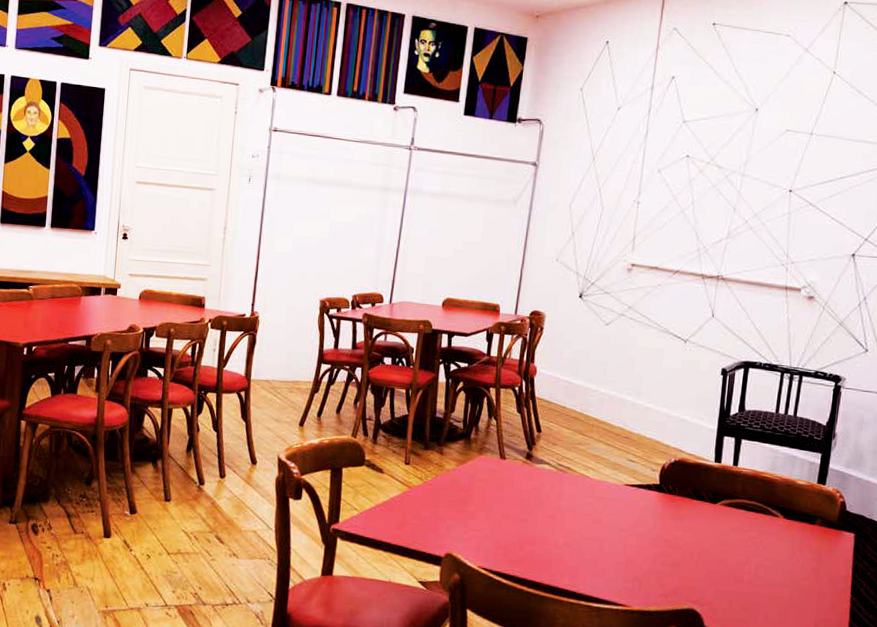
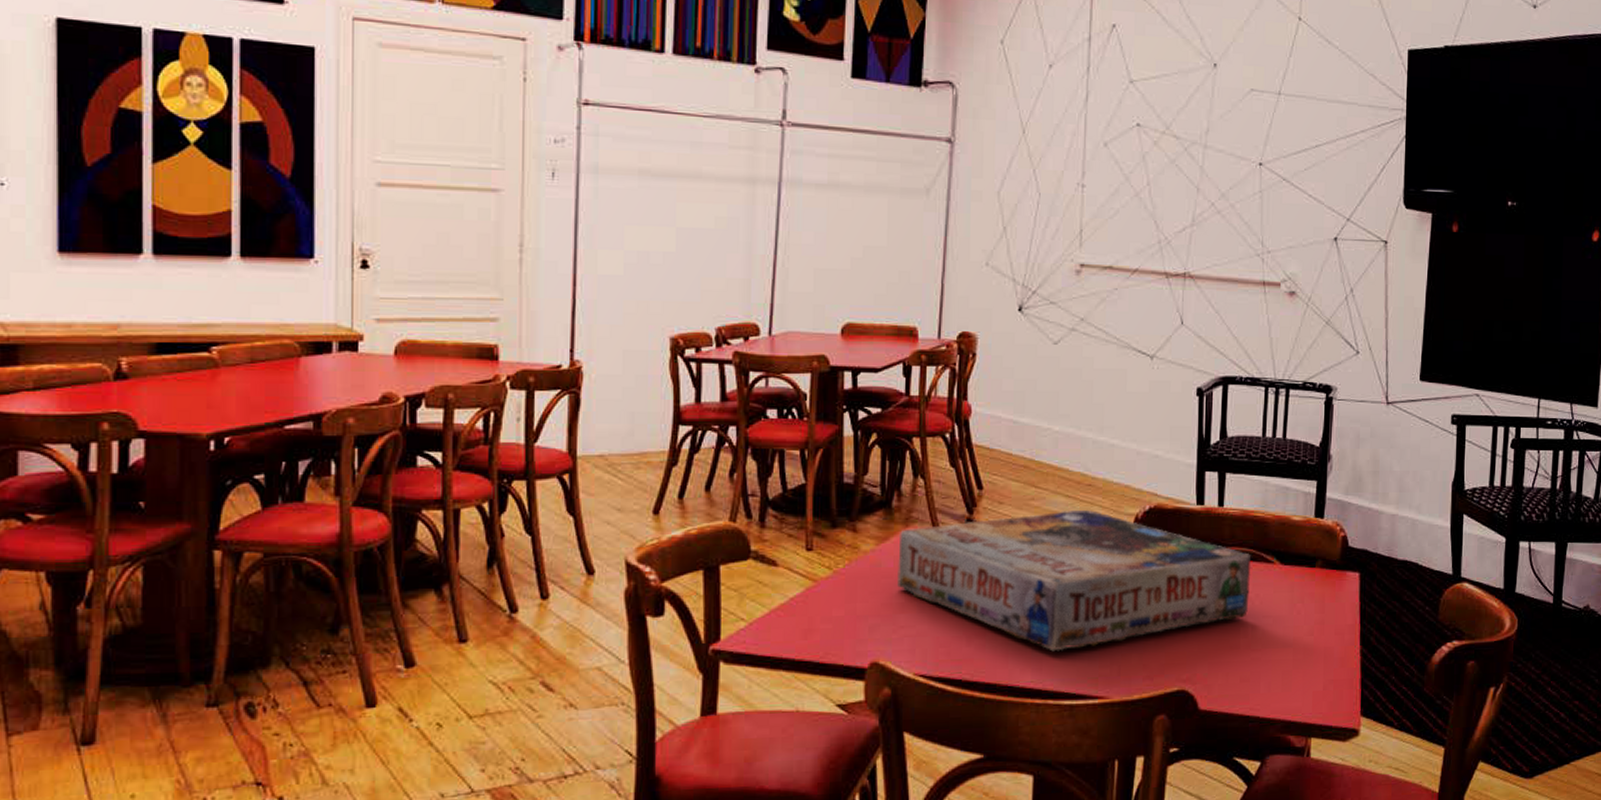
board game: none [470,455,758,565] -> present [897,509,1251,652]

